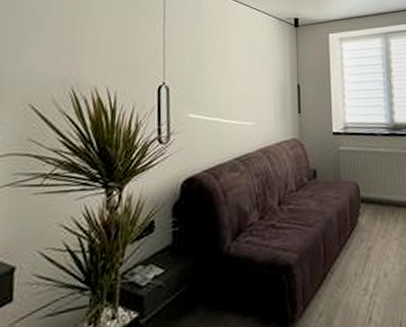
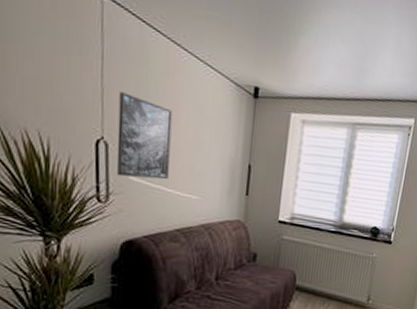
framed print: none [177,42,225,116] -> present [117,92,173,180]

